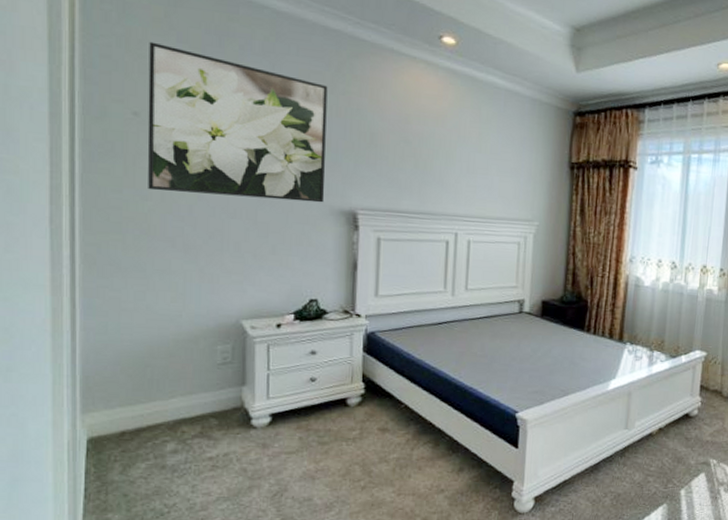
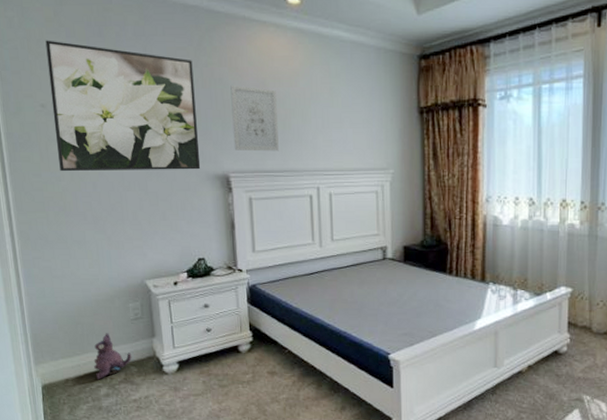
plush toy: none [162,378,213,433] -> present [93,333,132,379]
wall art: none [366,118,420,192] -> present [230,85,279,152]

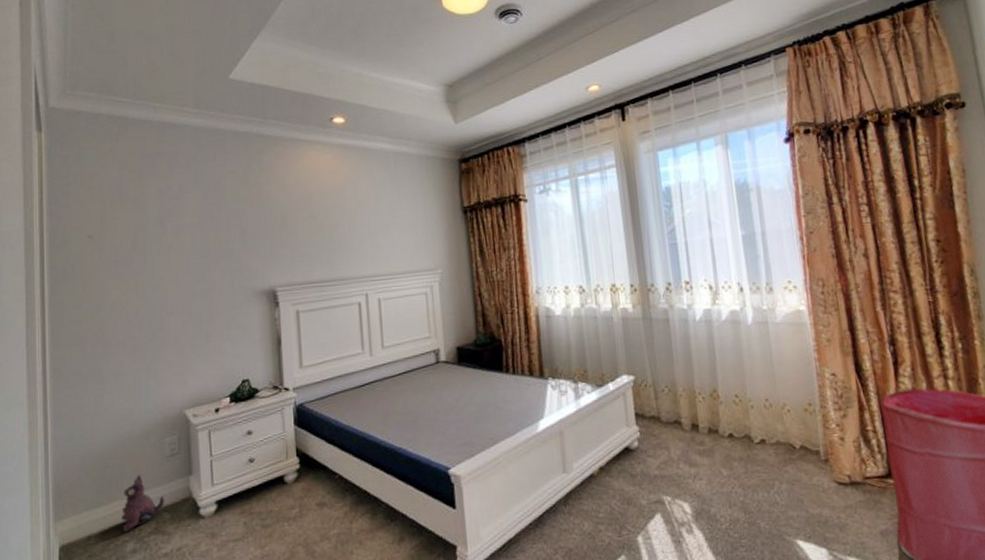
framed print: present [45,40,201,172] -> none [98,174,247,301]
wall art: present [230,85,279,152] -> none [278,201,326,264]

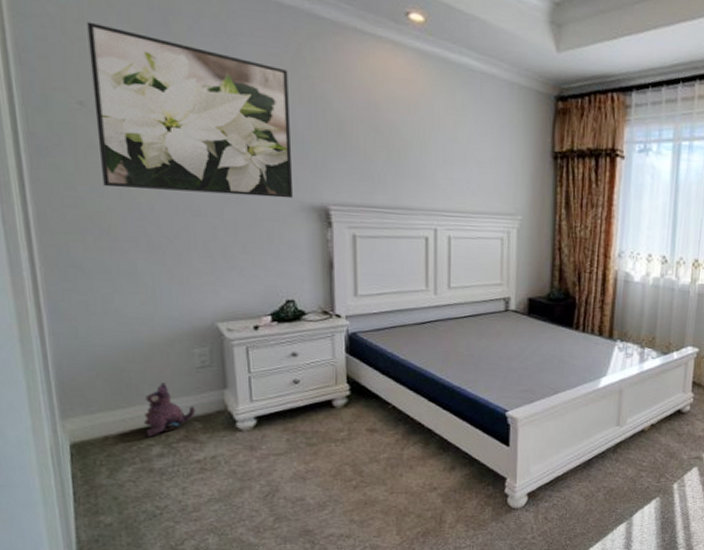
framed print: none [98,174,247,301] -> present [87,21,294,199]

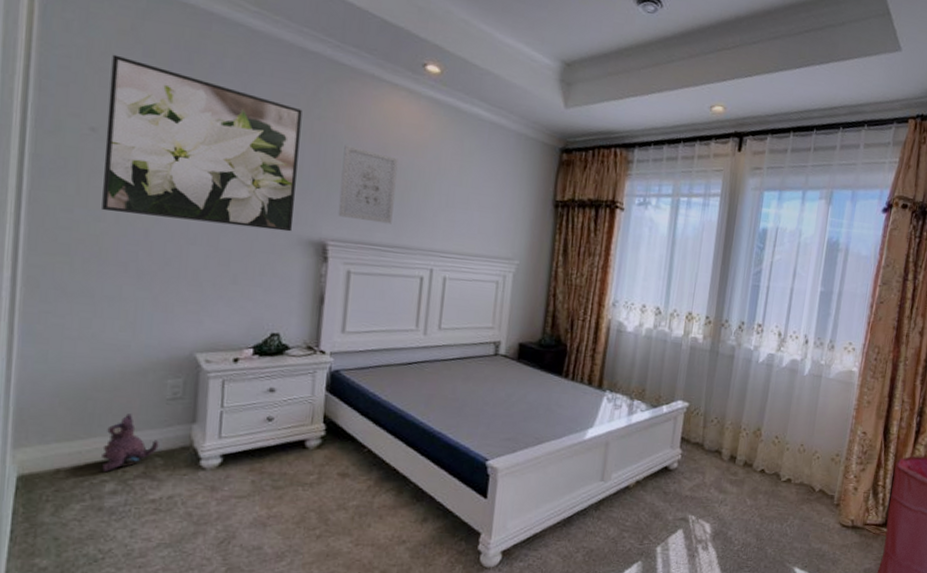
wall art: none [335,105,391,186] -> present [338,145,398,225]

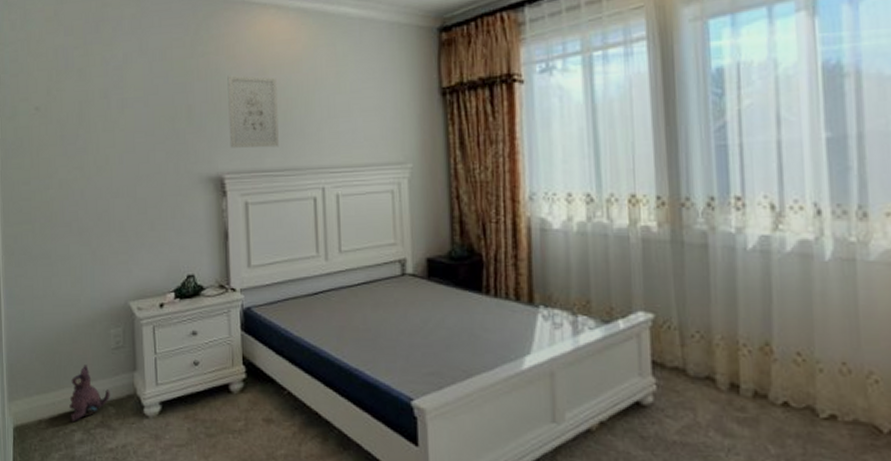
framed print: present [102,54,303,232] -> none [44,40,193,179]

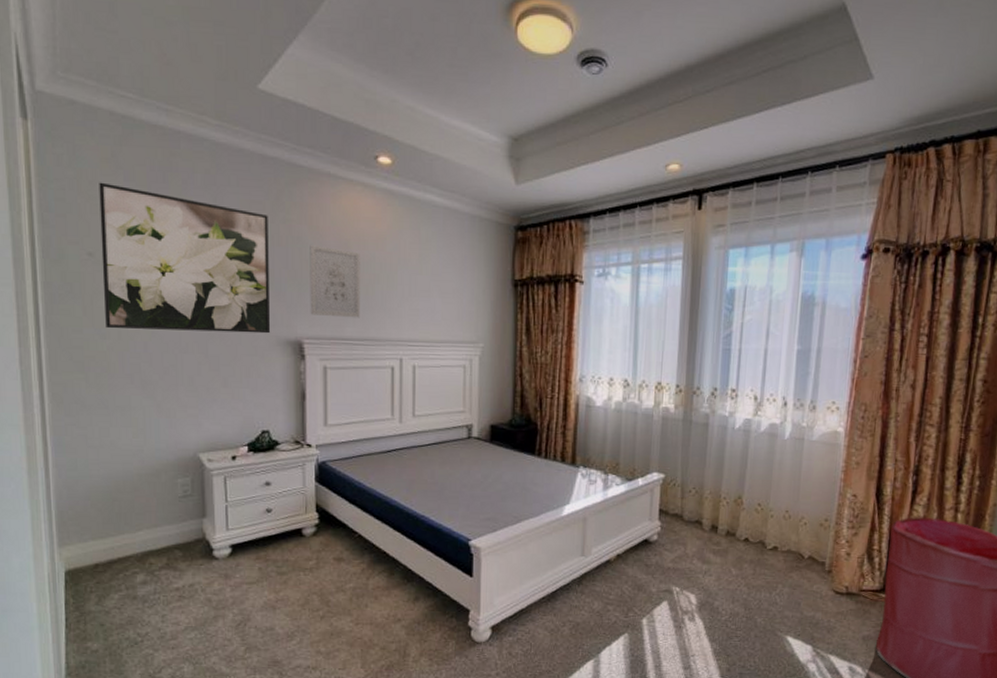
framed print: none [44,40,193,179] -> present [99,182,271,334]
plush toy: present [69,365,110,421] -> none [130,512,177,564]

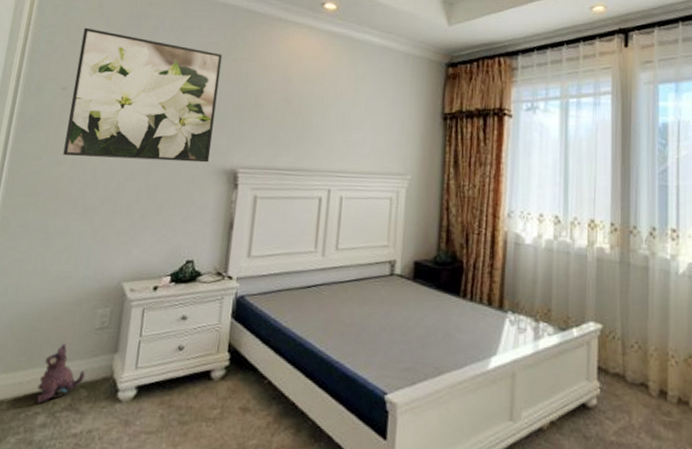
plush toy: none [130,512,177,564] -> present [36,344,86,403]
wall art: present [310,245,360,318] -> none [248,81,300,149]

